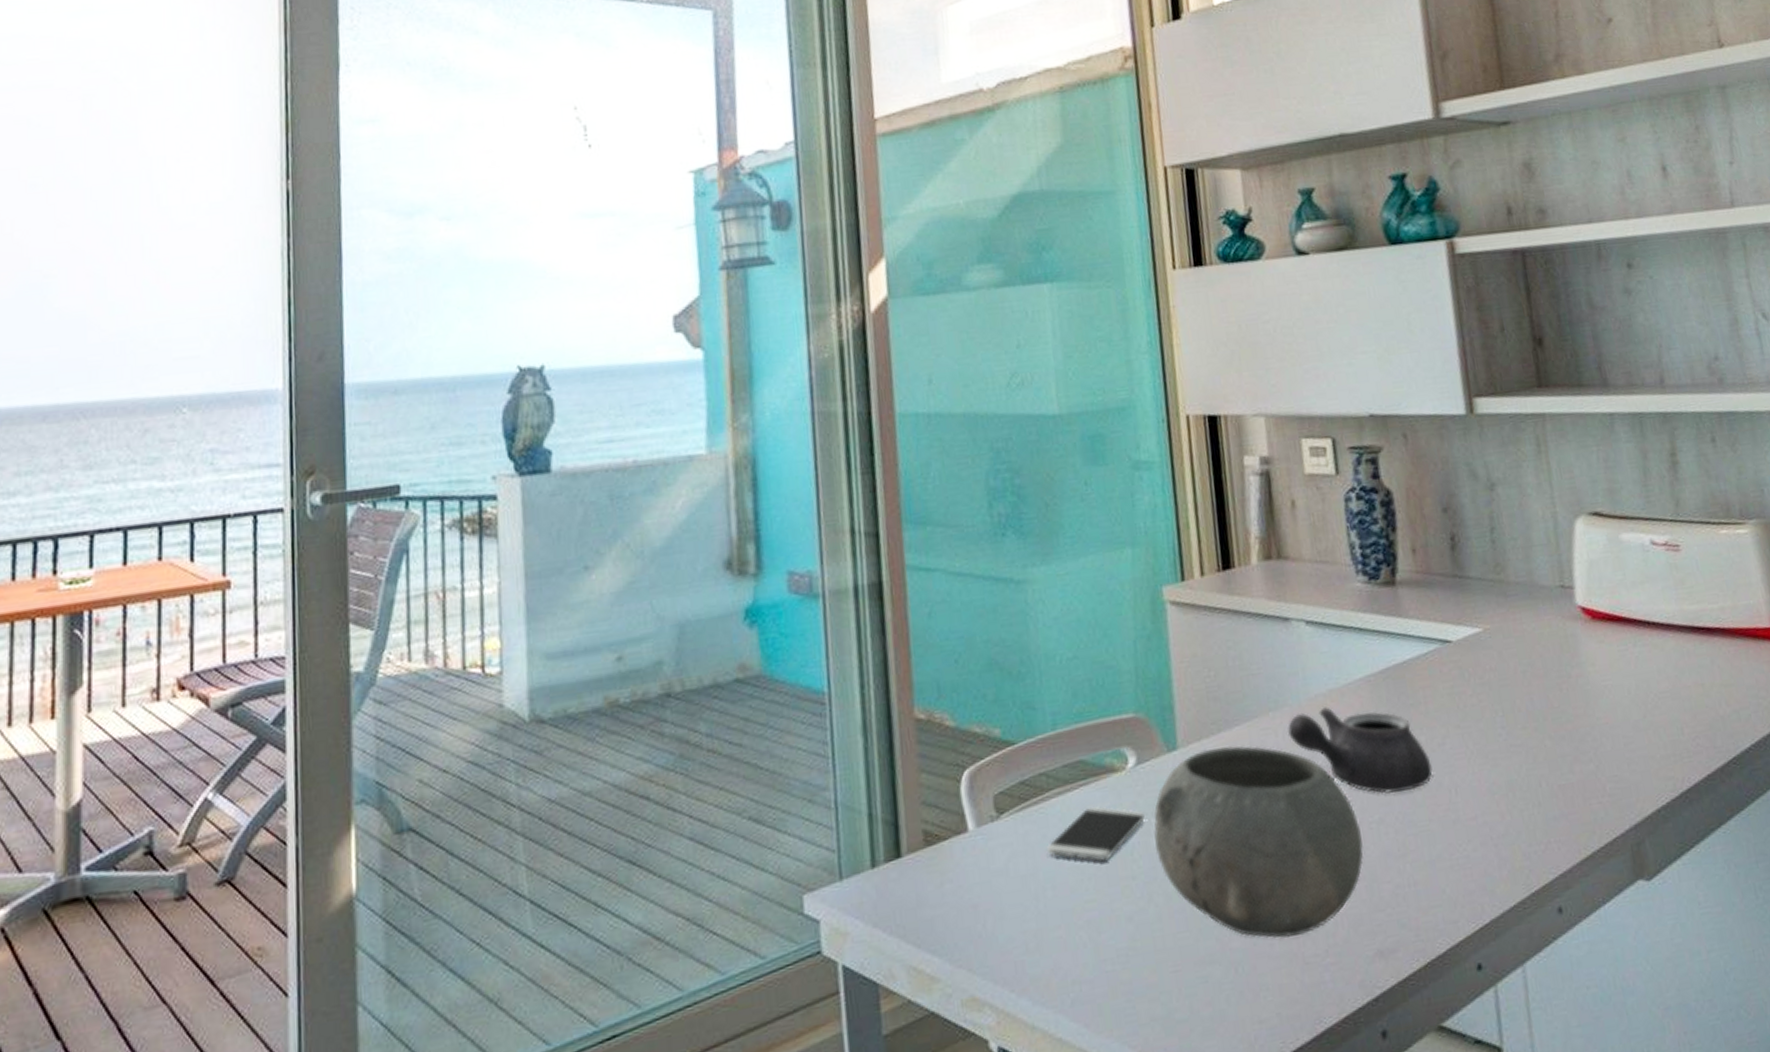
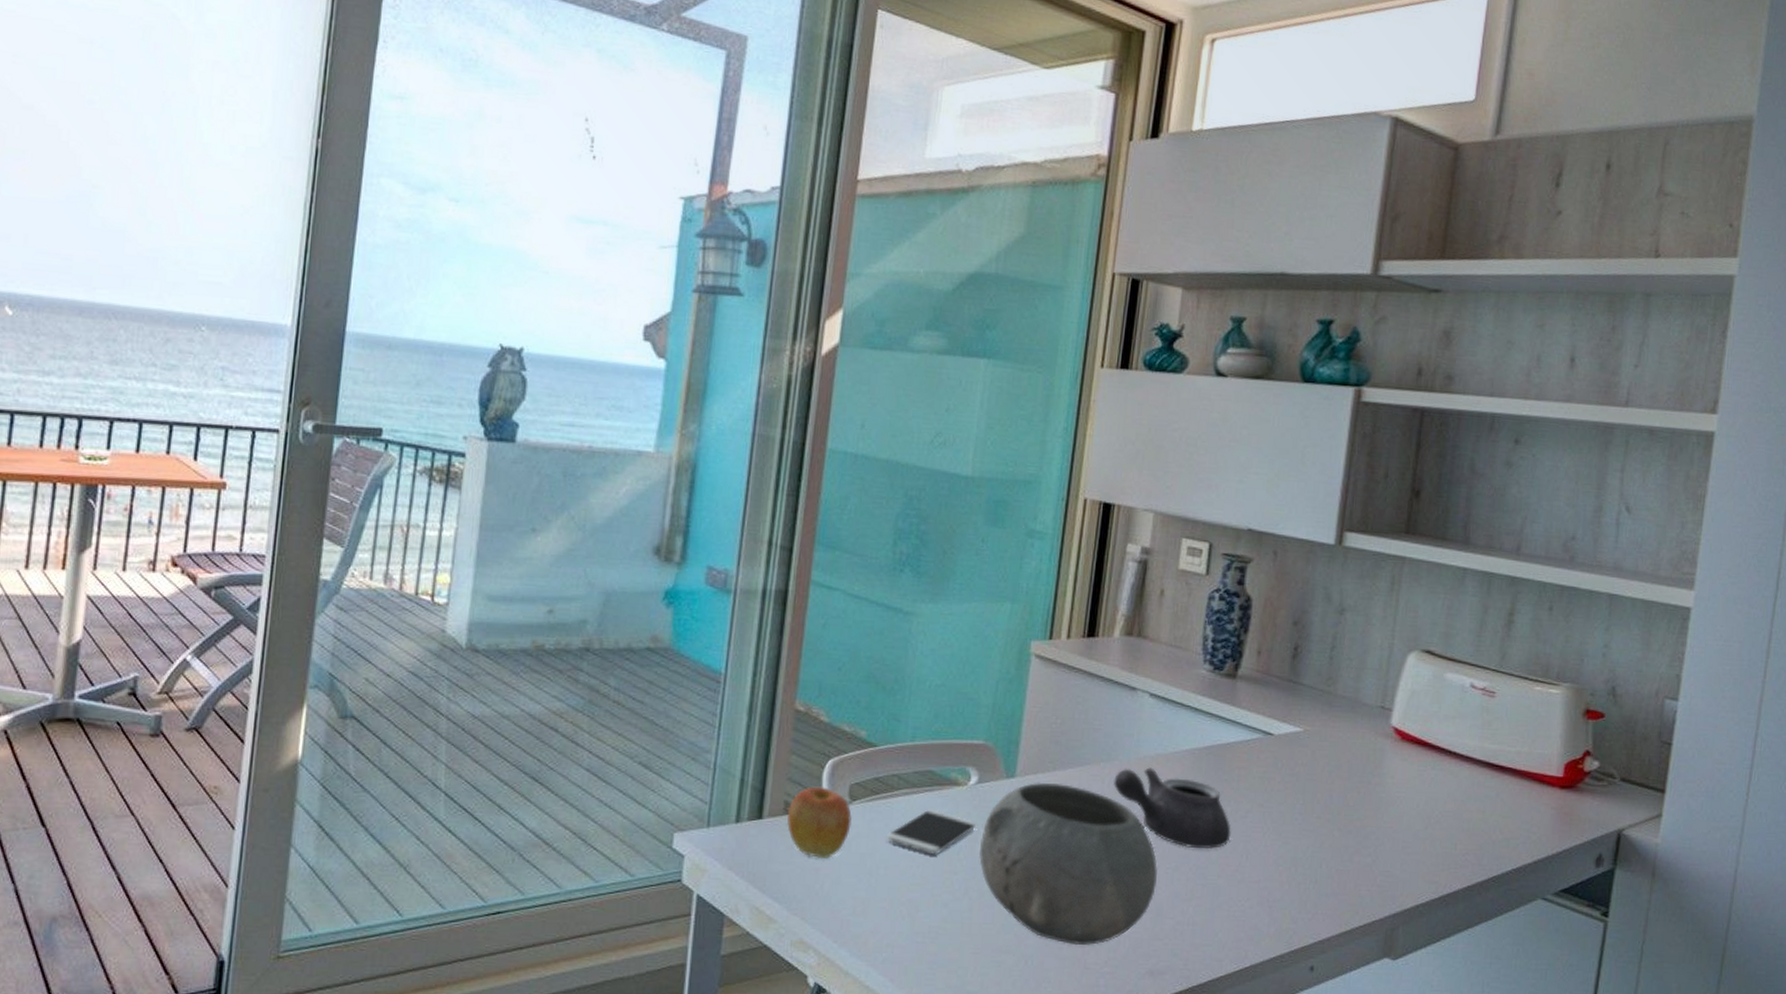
apple: none [927,804,1004,892] -> present [787,786,852,858]

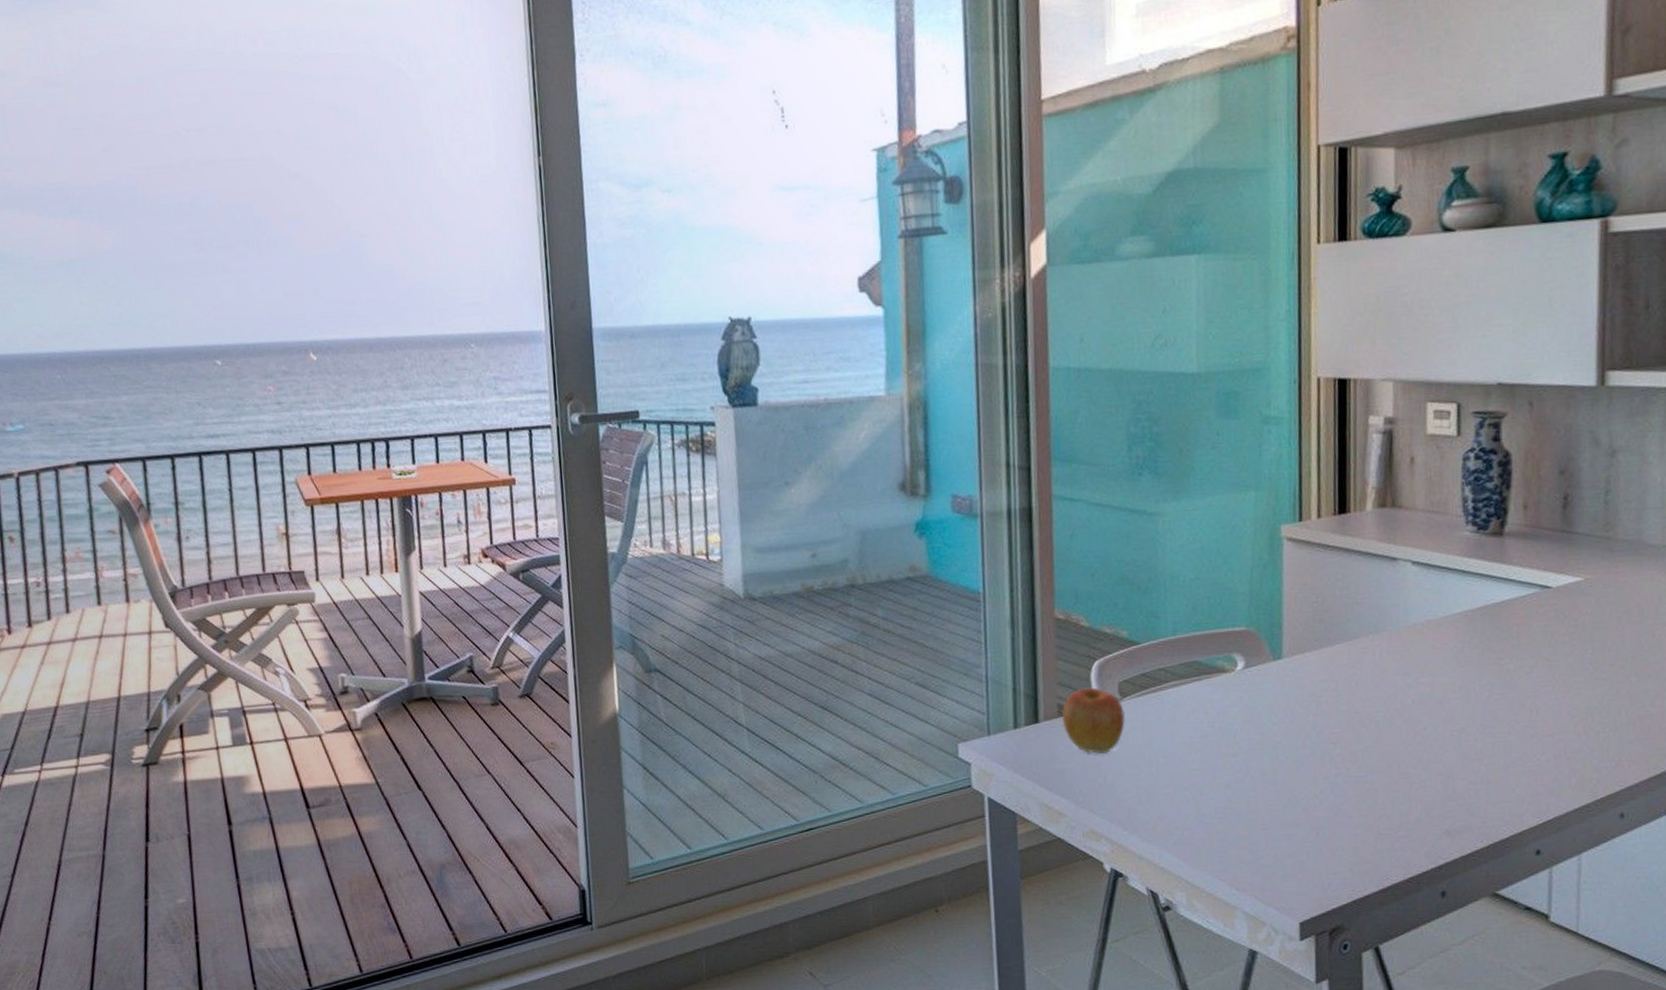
smartphone: present [887,809,975,855] -> none [1162,697,1248,741]
bowl: present [979,782,1157,945] -> none [1255,660,1443,813]
teapot: present [1112,767,1231,850] -> none [1384,634,1517,709]

